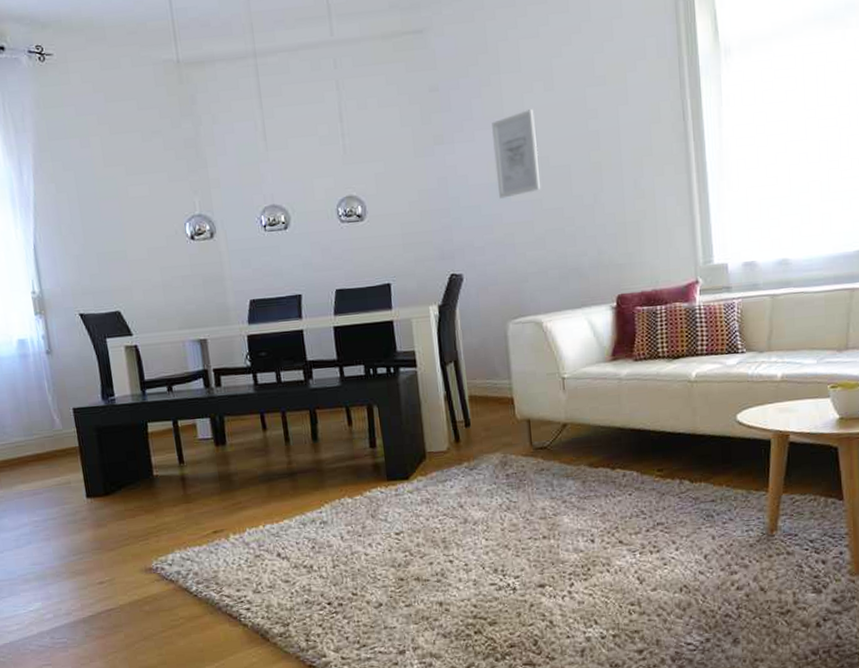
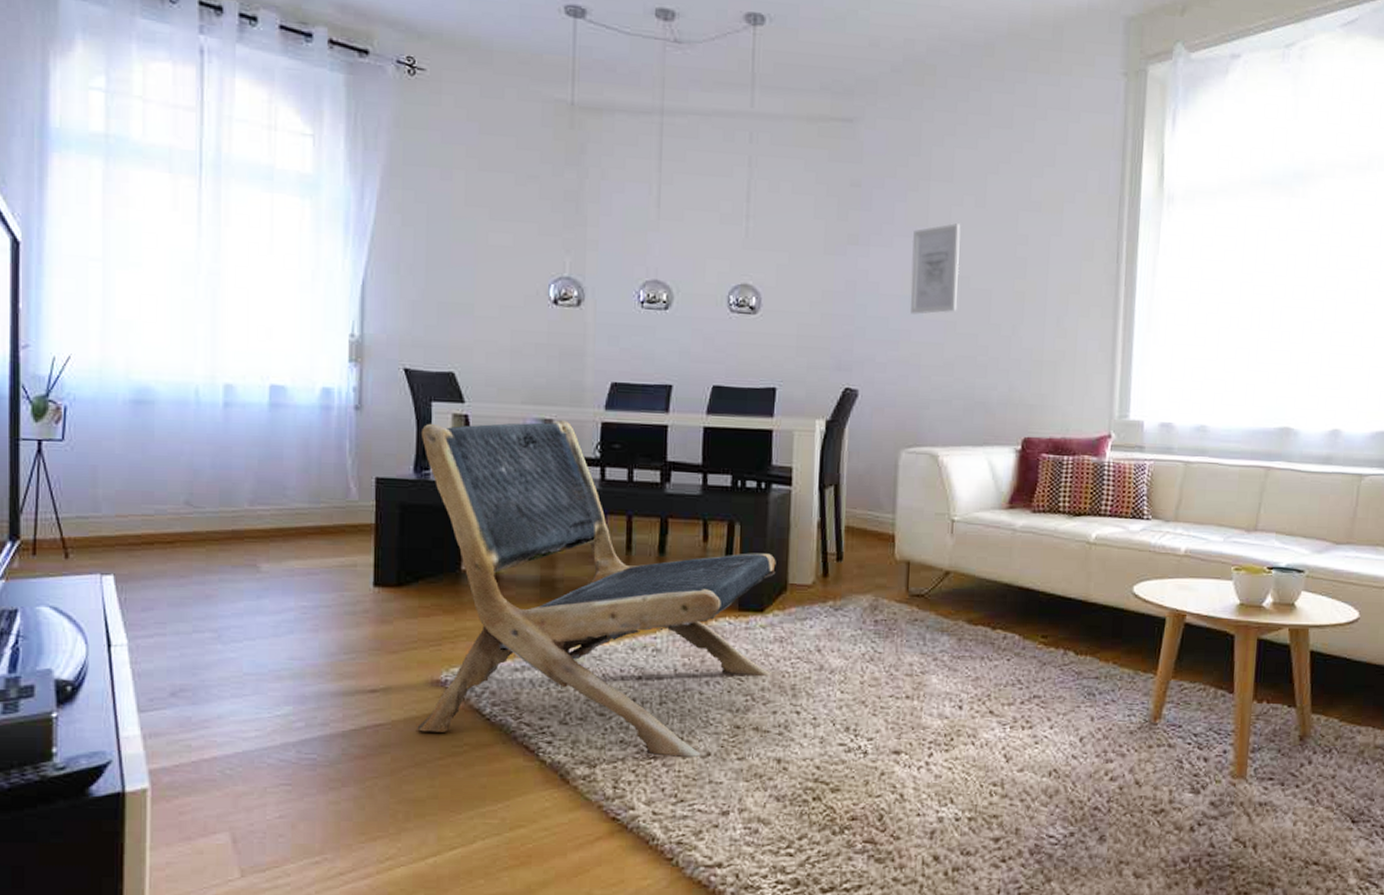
lounge chair: none [102,338,423,612] -> present [417,420,776,757]

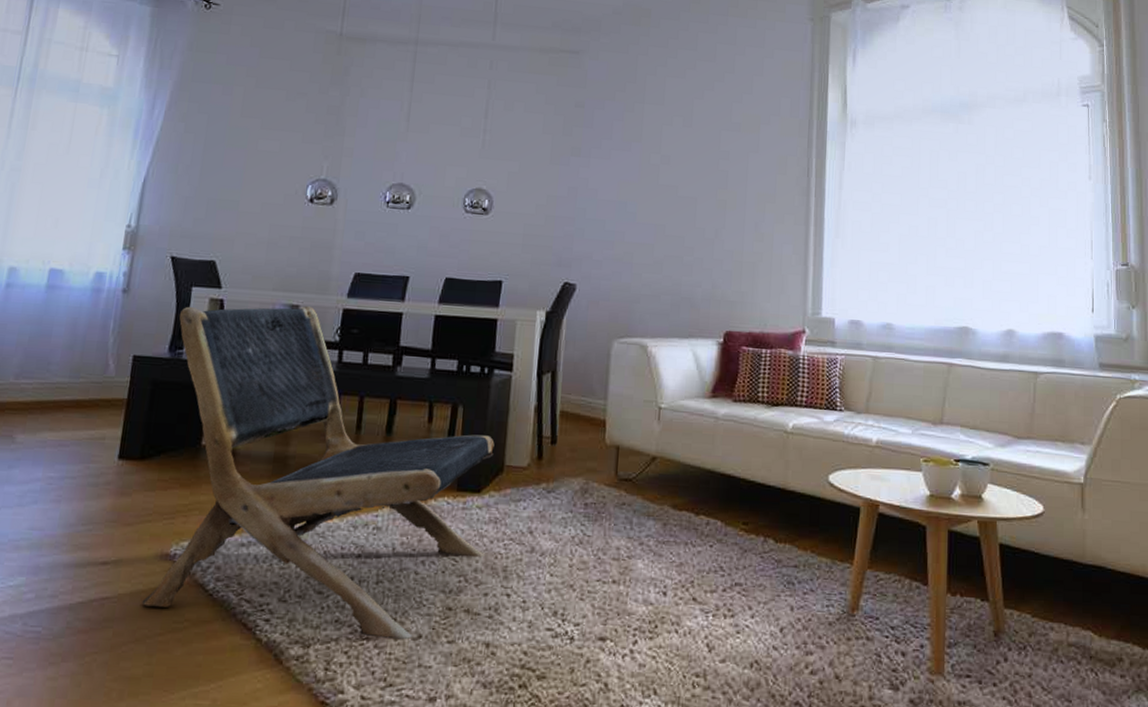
wall art: present [910,222,961,314] -> none [625,139,670,218]

